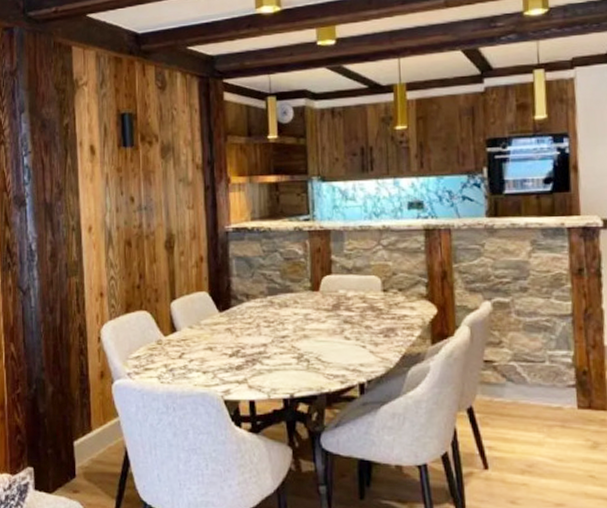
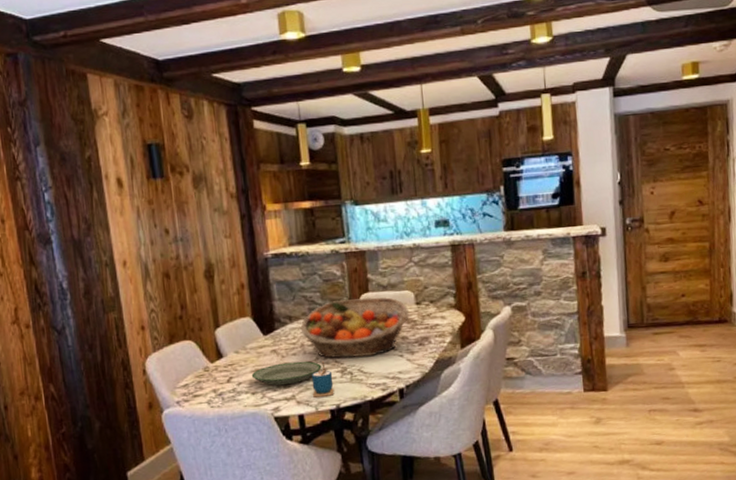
plate: none [204,343,277,367] -> present [251,361,322,386]
fruit basket: none [257,280,374,344] -> present [300,297,409,358]
cup: none [265,345,289,383] -> present [311,361,334,398]

